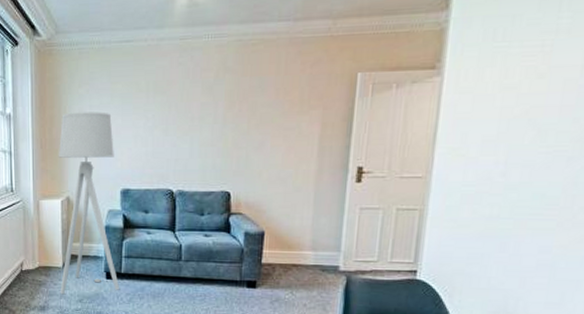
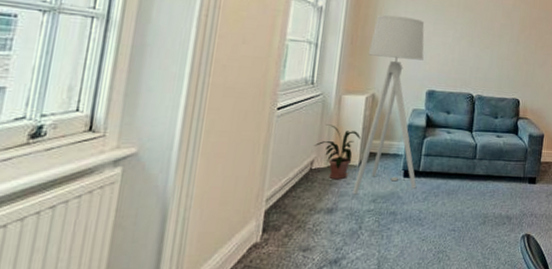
house plant: none [20,229,62,281] -> present [313,124,362,180]

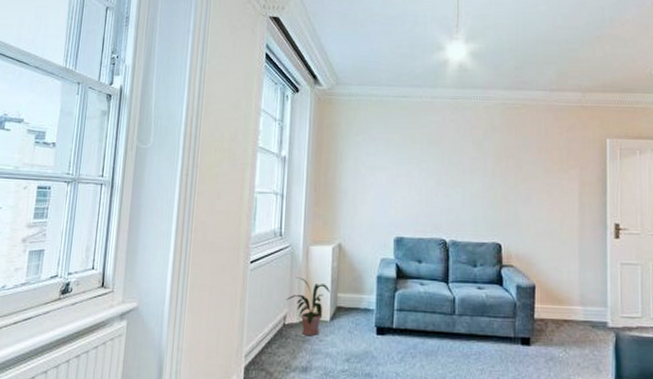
floor lamp: present [352,14,425,195] -> none [325,158,391,353]

